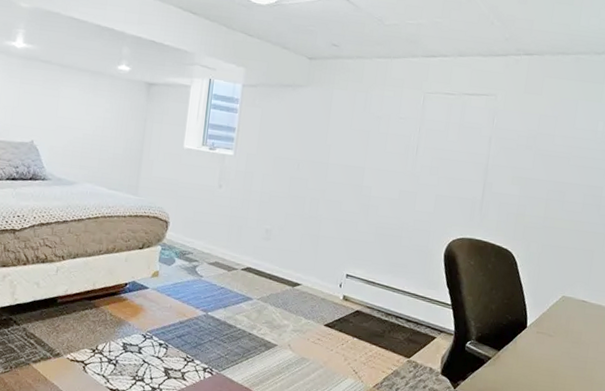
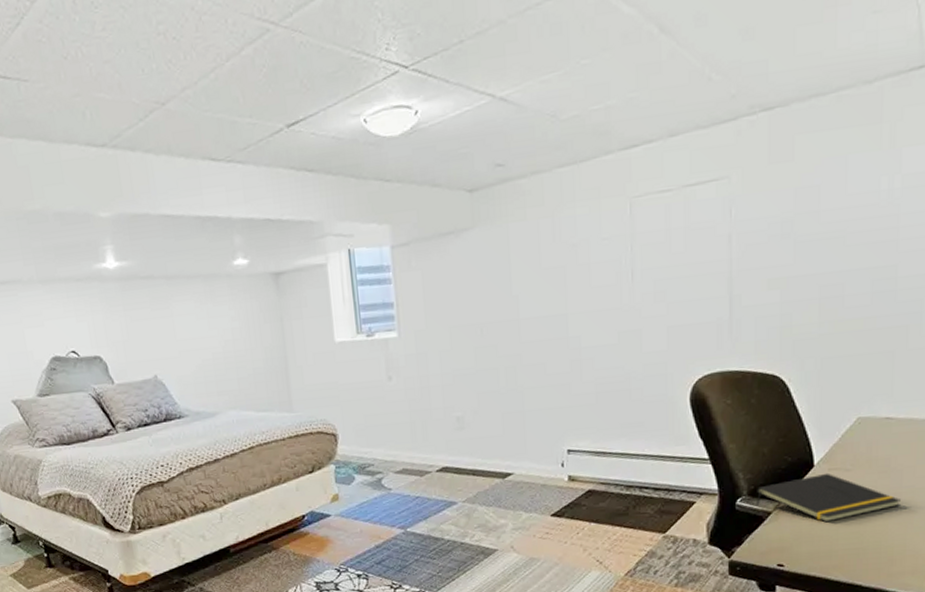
notepad: none [480,334,586,375] -> present [755,473,901,523]

